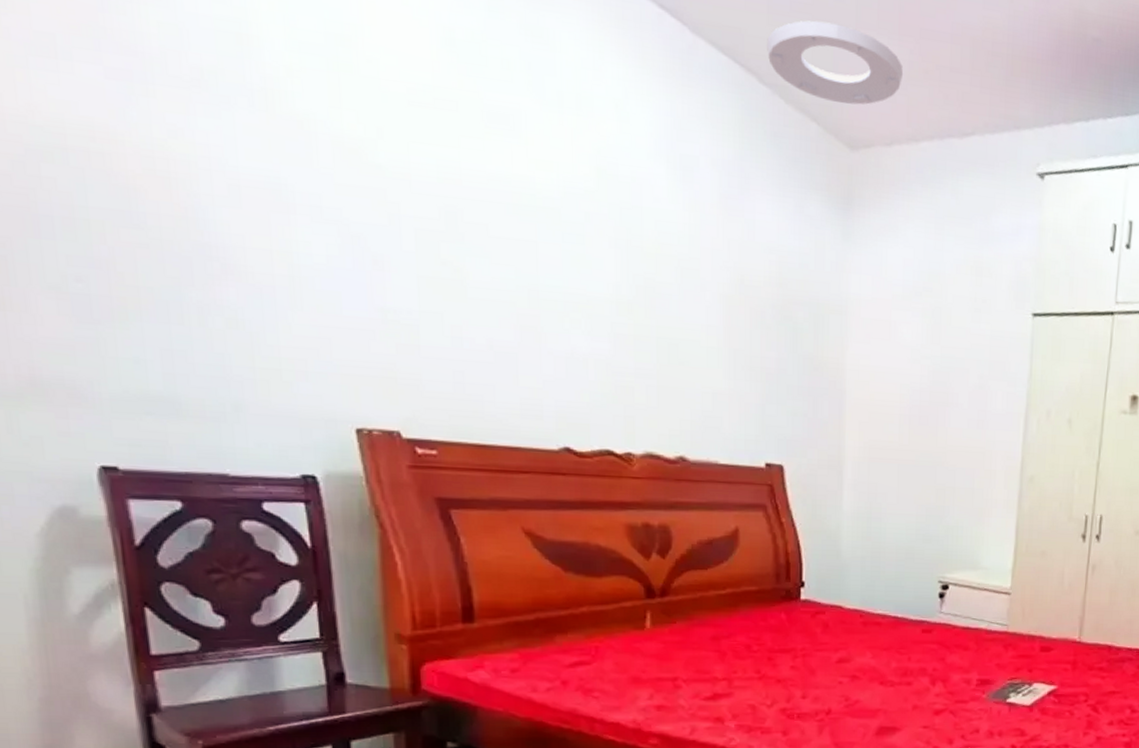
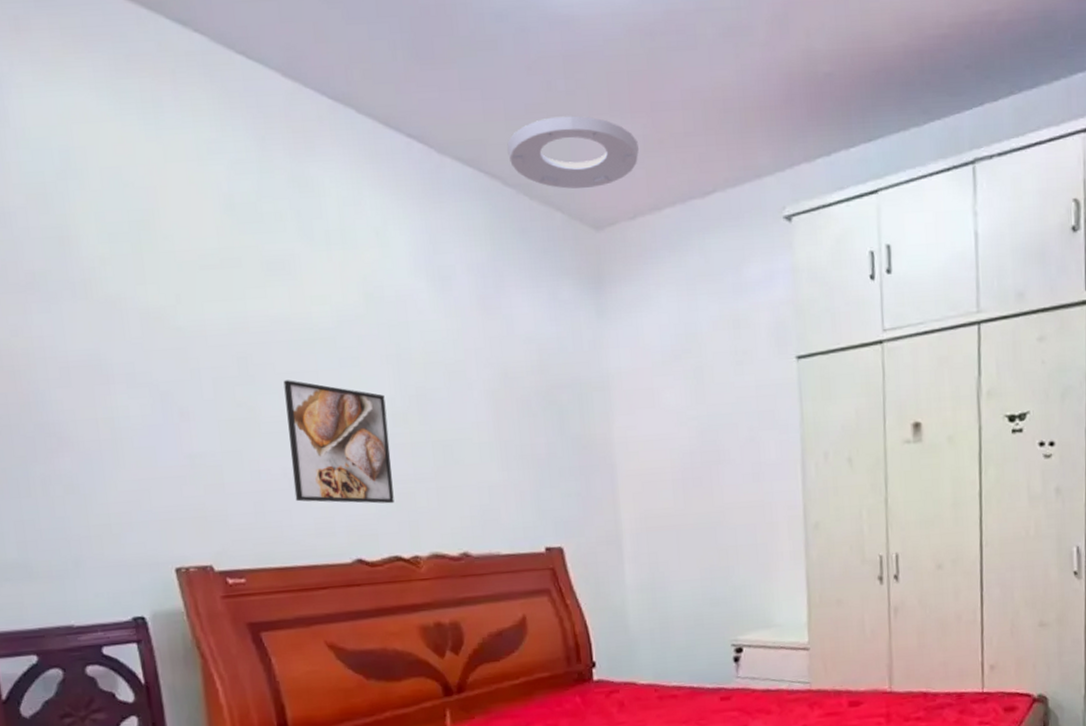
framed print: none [497,245,611,395] -> present [283,380,394,504]

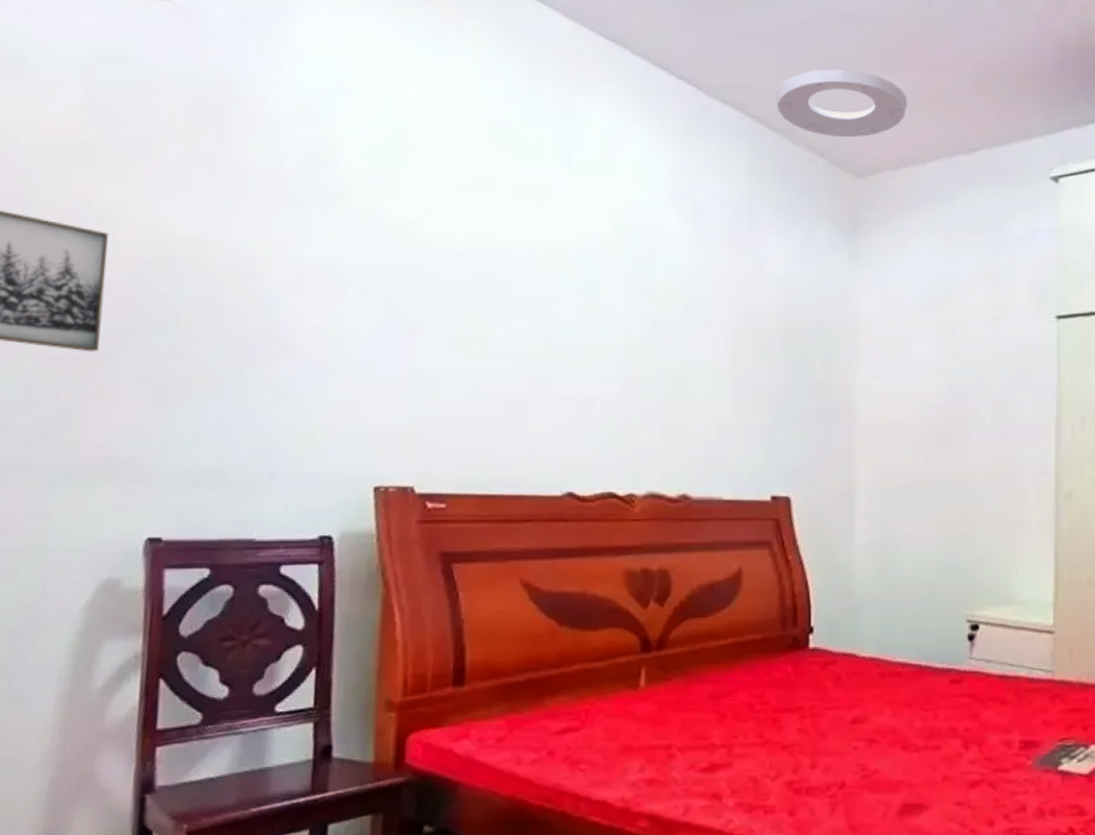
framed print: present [283,380,394,504] -> none [512,302,621,436]

